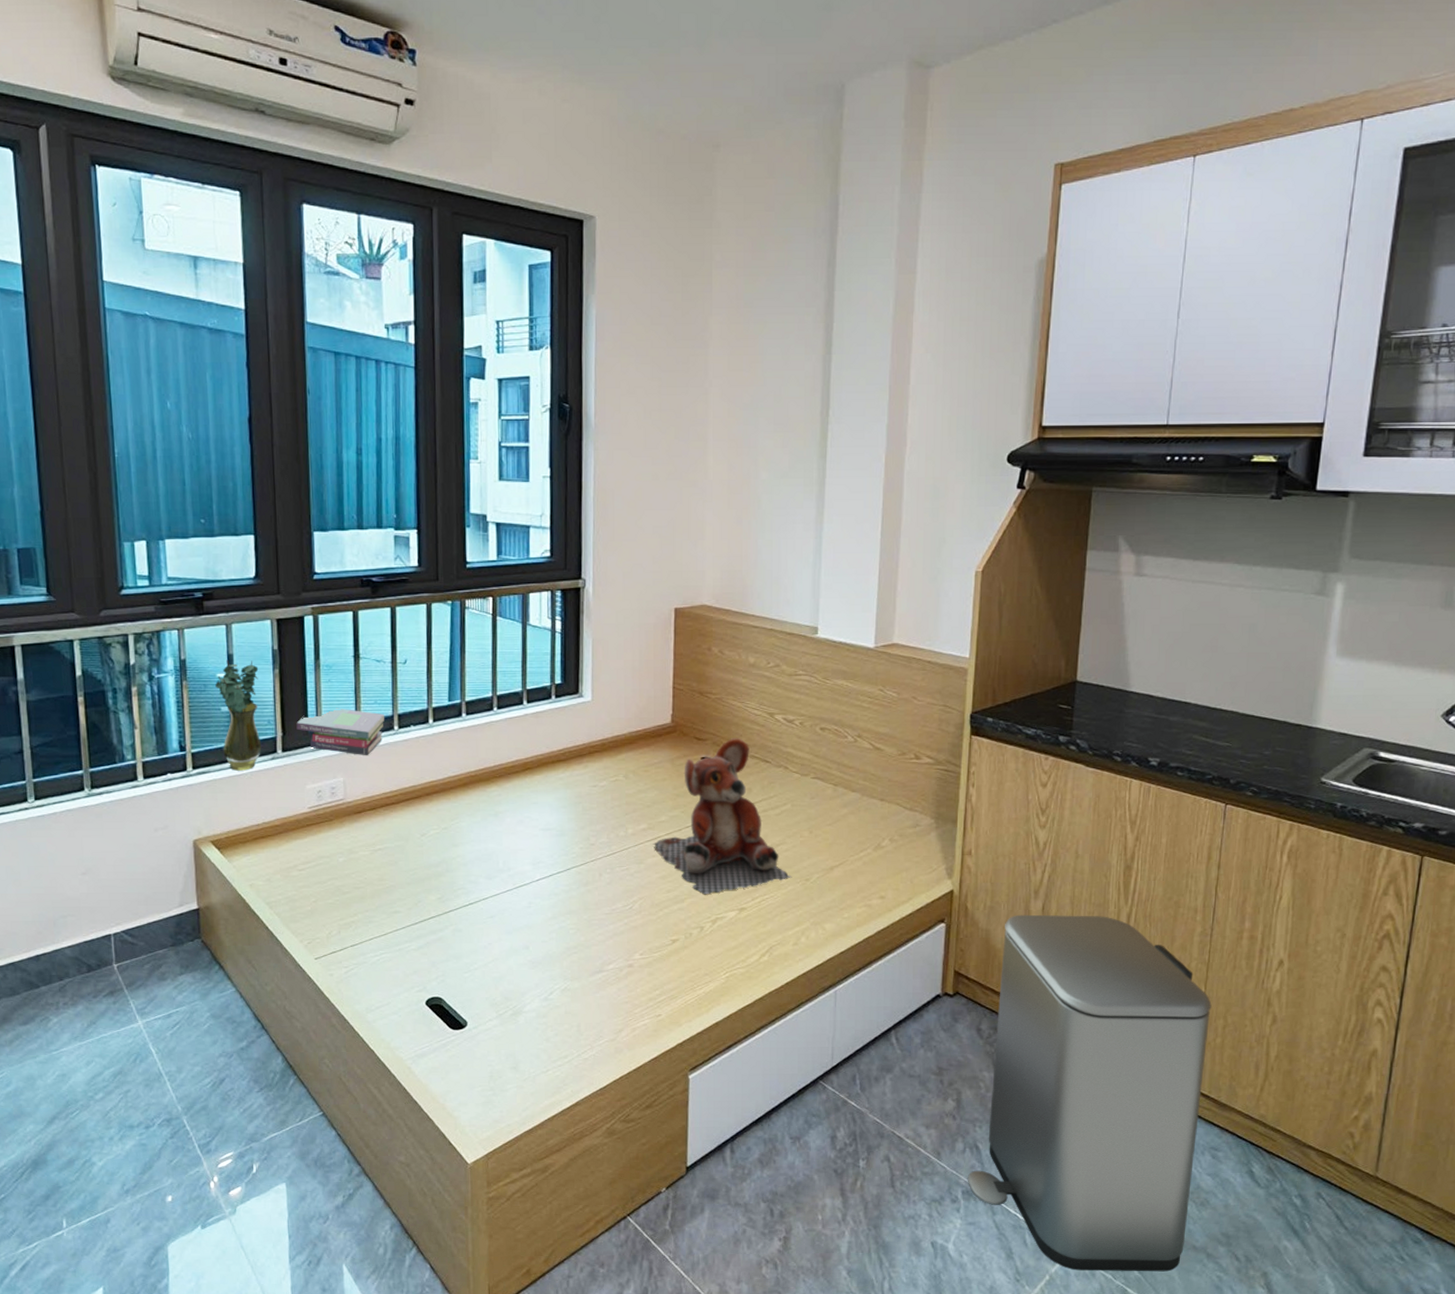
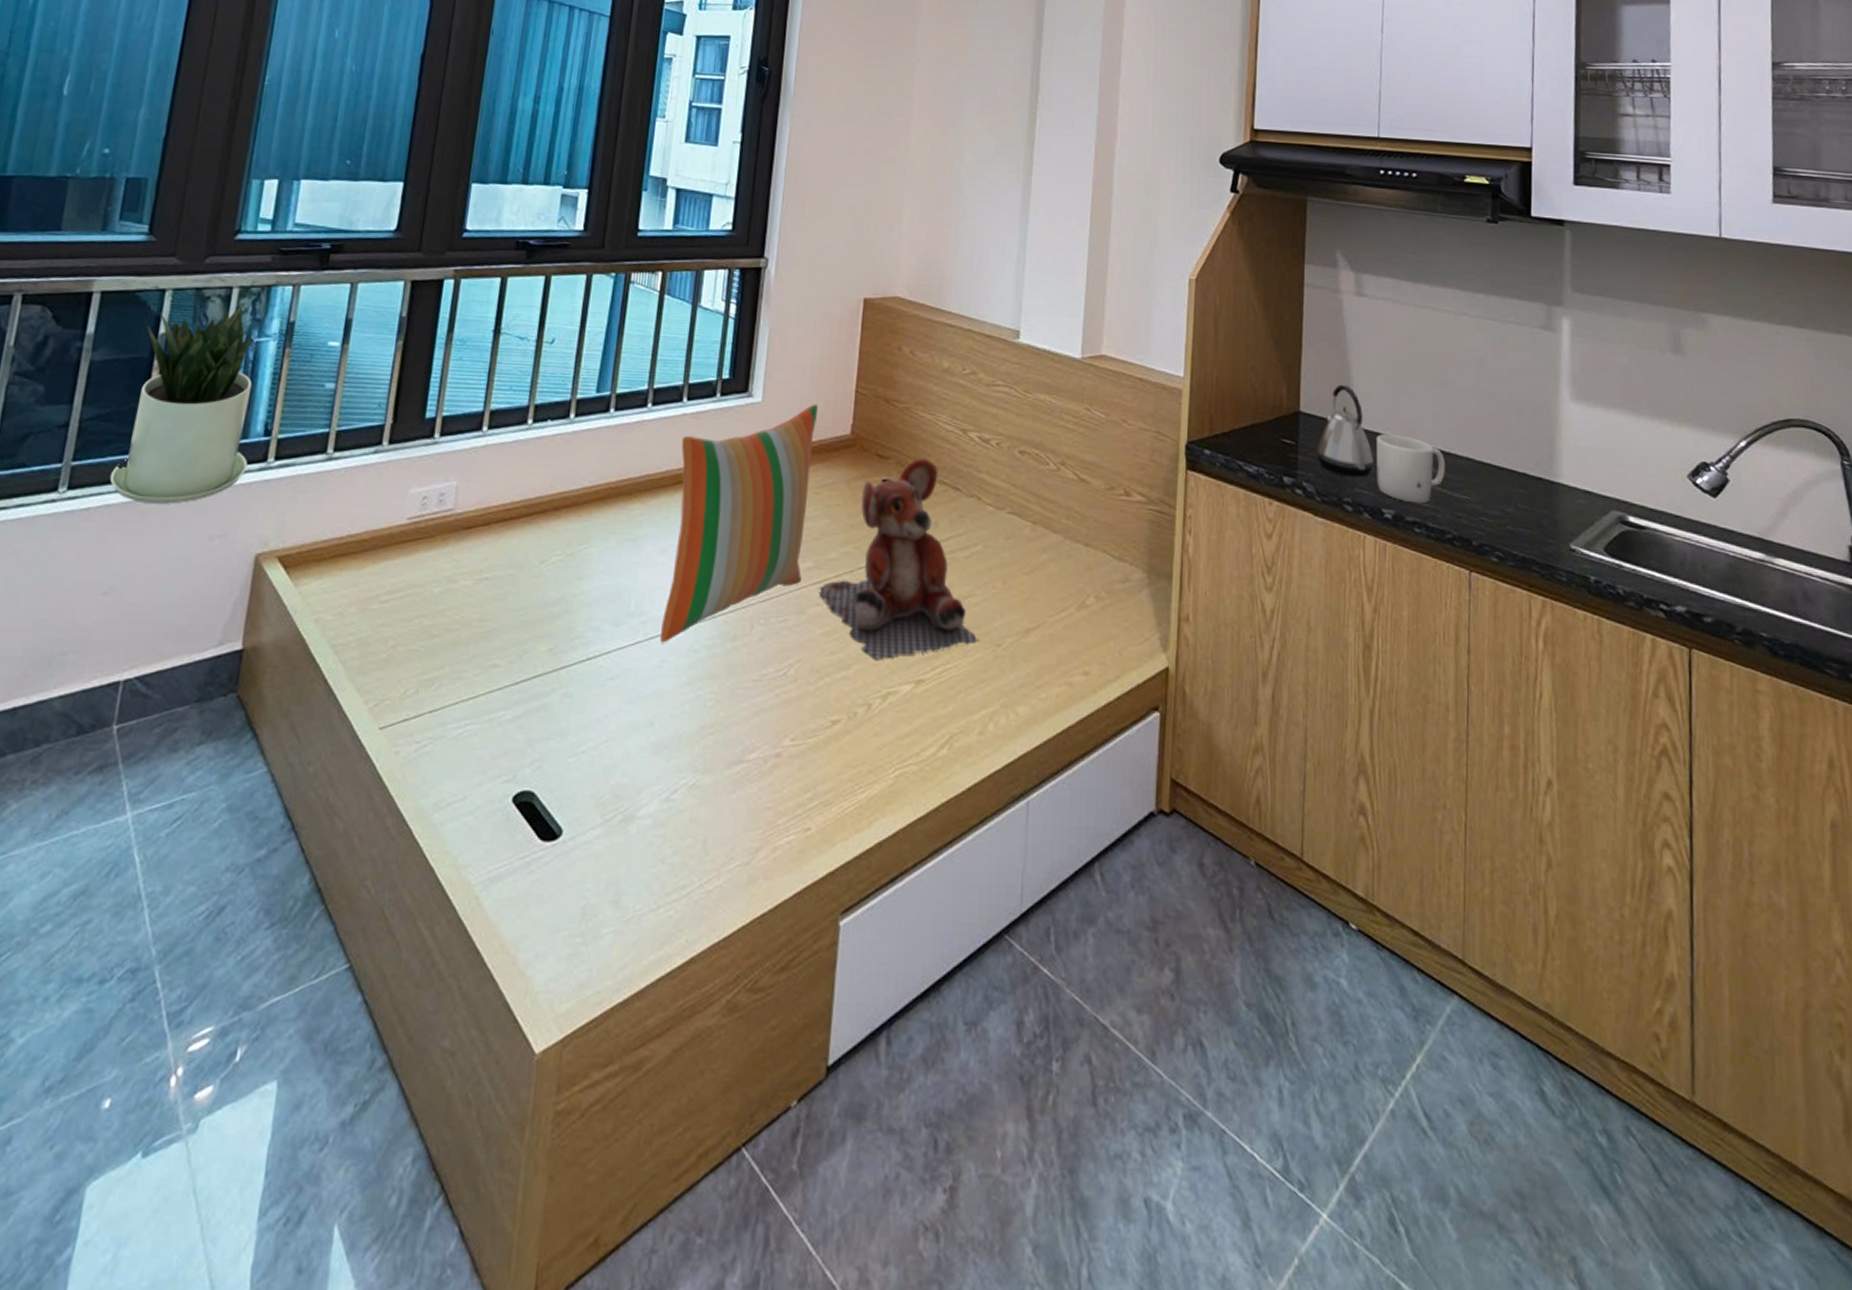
planter: none [65,649,172,807] -> present [109,306,253,504]
vase: present [215,659,262,771] -> none [316,325,380,466]
books: present [296,708,384,756] -> none [411,392,518,456]
pillow: none [526,699,642,890] -> present [660,404,819,643]
pedal bin: present [967,914,1212,1272] -> none [1189,704,1475,1254]
kettle: none [1090,655,1145,734] -> present [1316,384,1375,478]
mug: none [1145,696,1211,752] -> present [1376,434,1446,504]

